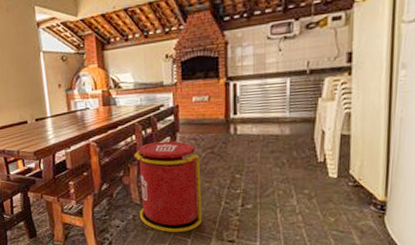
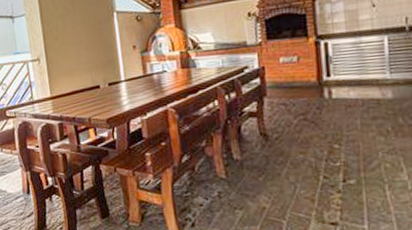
trash can: present [134,141,203,233] -> none [217,106,299,213]

